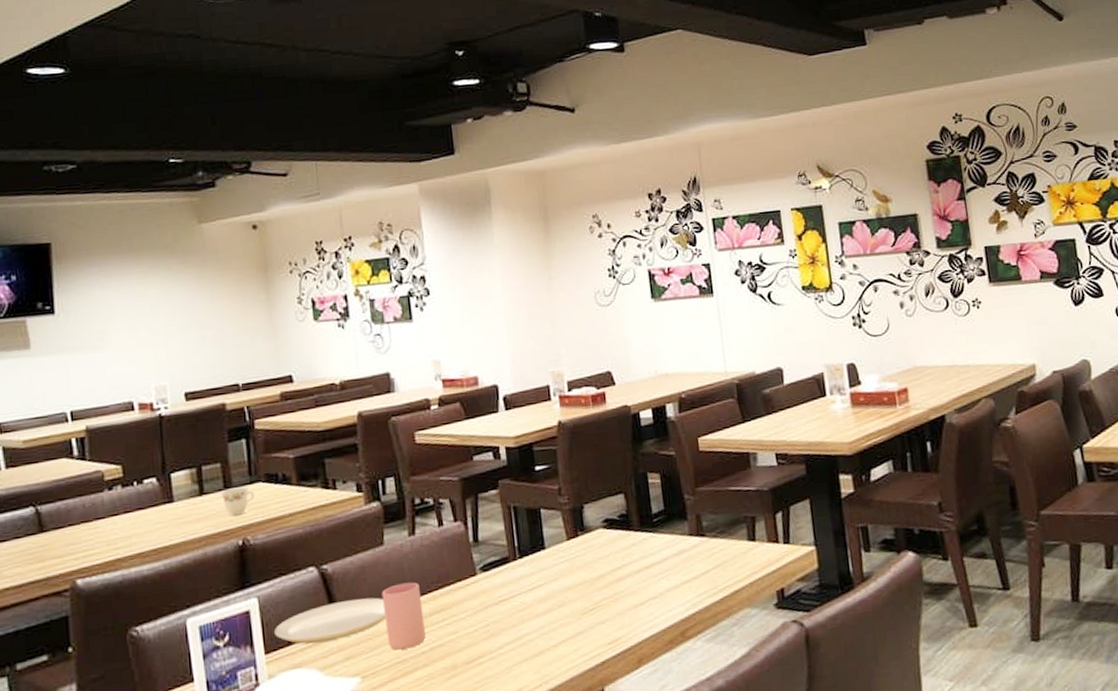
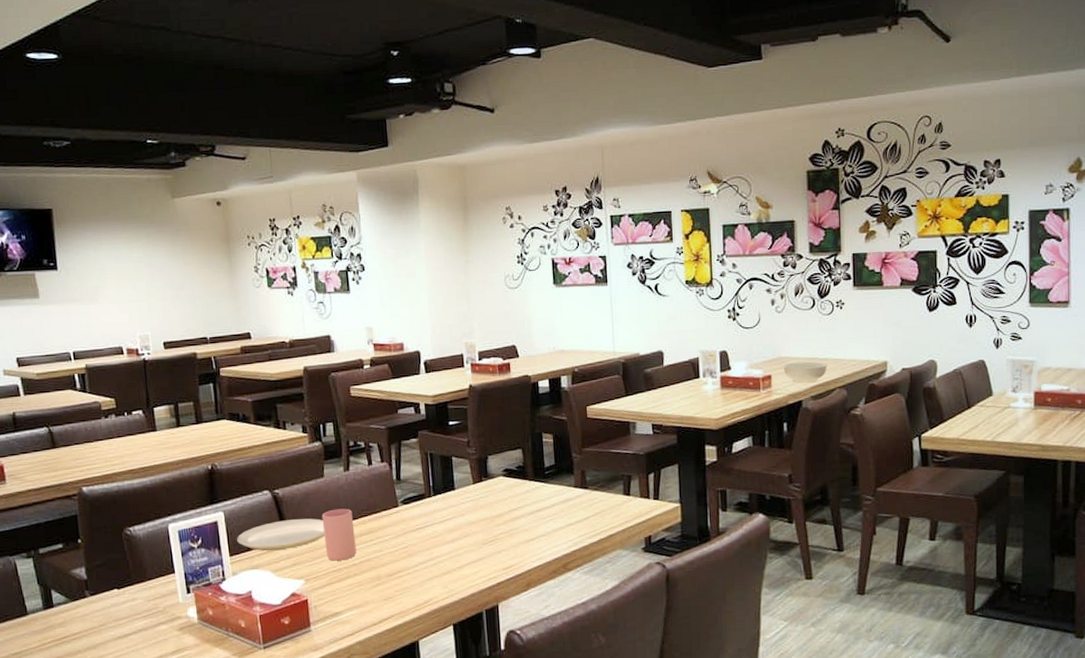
teacup: present [220,486,254,516] -> none [193,422,220,445]
bowl: none [919,369,970,395] -> present [783,362,827,383]

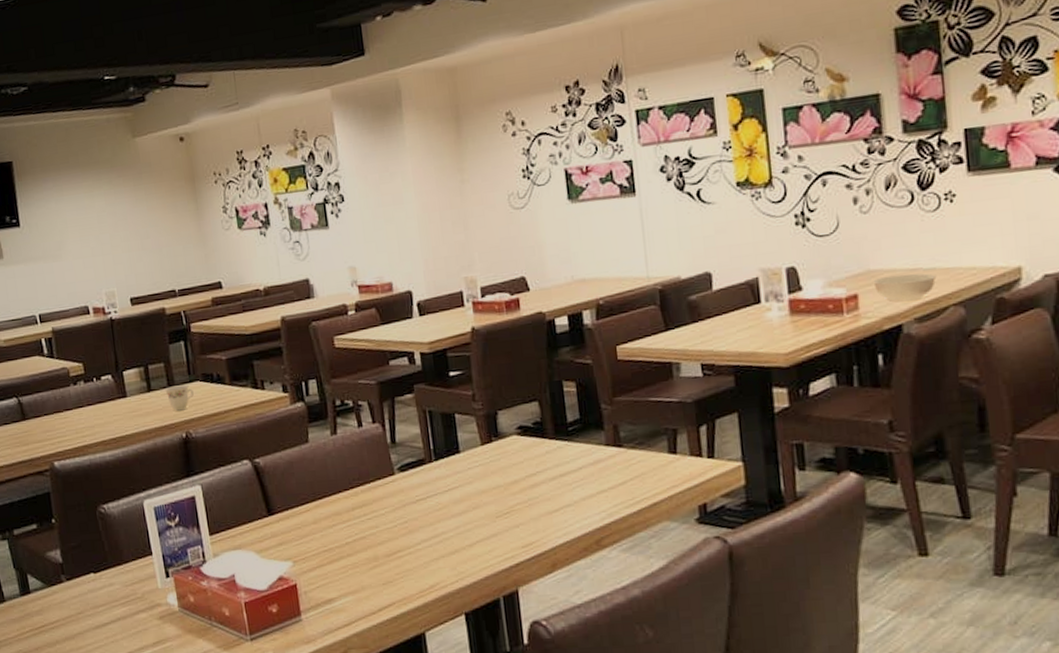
teacup: none [193,422,220,445] -> present [165,384,194,411]
plate: present [237,518,326,551] -> none [216,490,313,529]
cup: present [321,508,357,561] -> none [308,478,349,540]

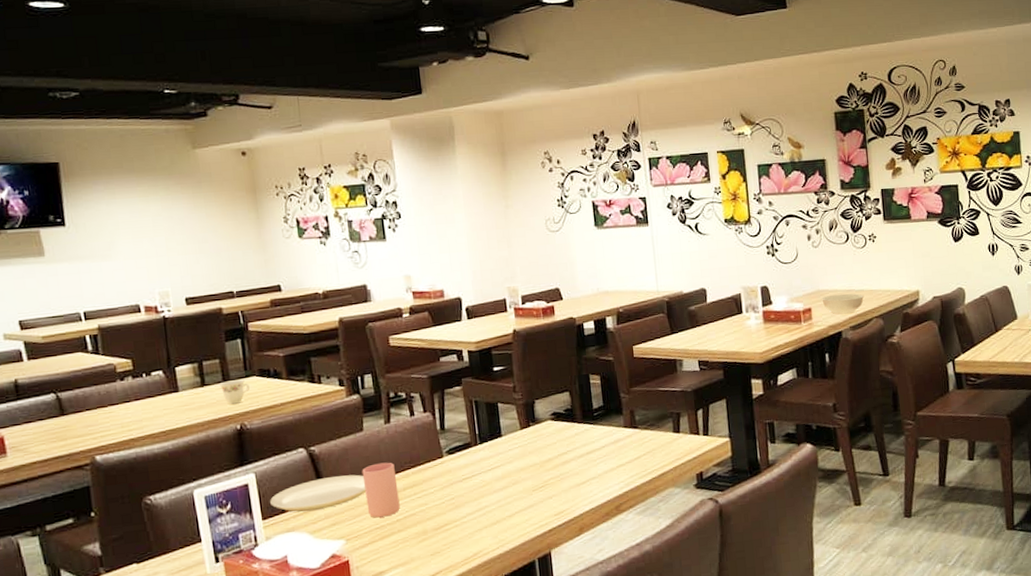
plate: none [216,490,313,529] -> present [270,474,367,512]
cup: none [308,478,349,540] -> present [362,462,400,518]

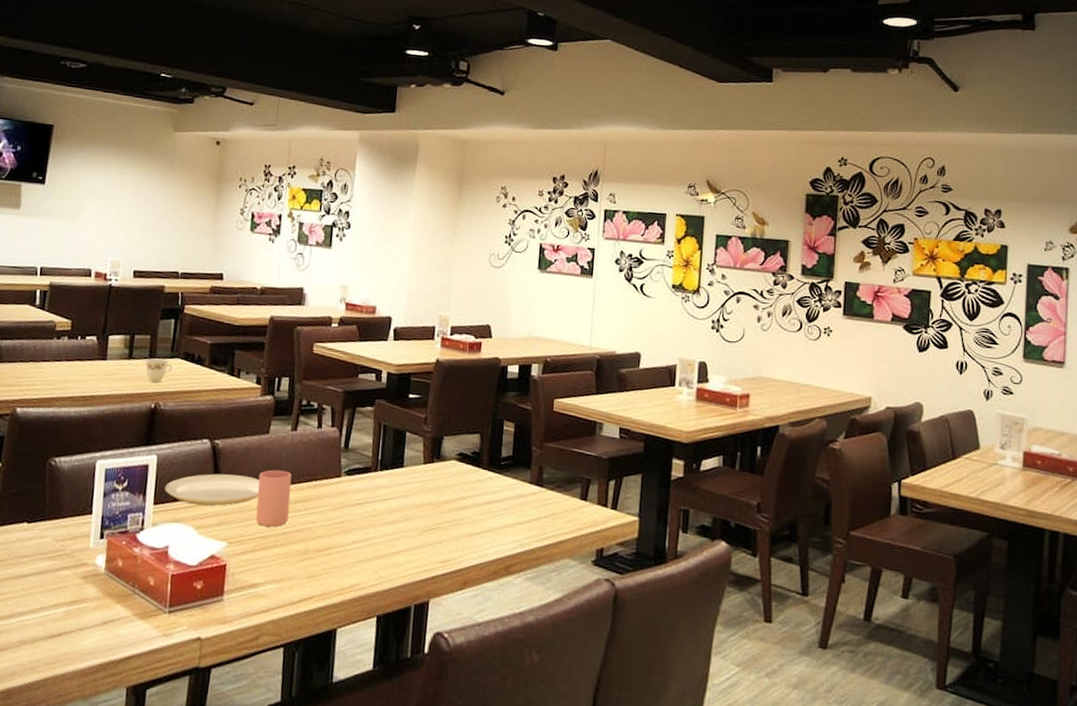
bowl: present [822,293,864,315] -> none [762,384,809,408]

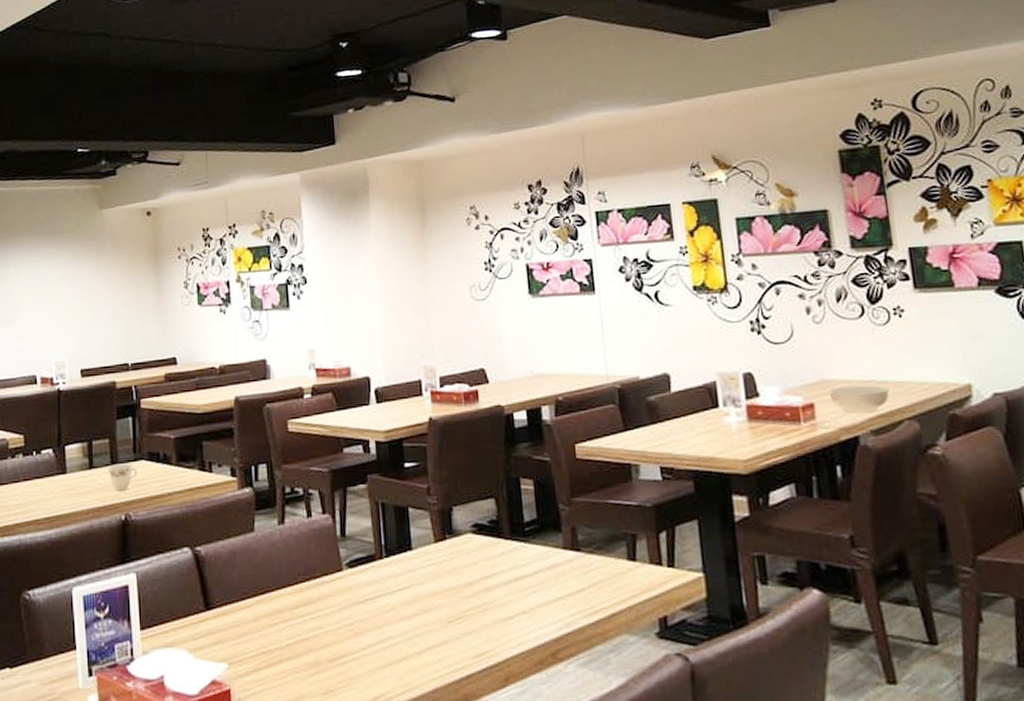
plate: present [165,473,260,506] -> none [150,584,254,624]
cup: present [255,469,292,527] -> none [250,571,291,640]
bowl: none [762,384,809,408] -> present [828,385,889,414]

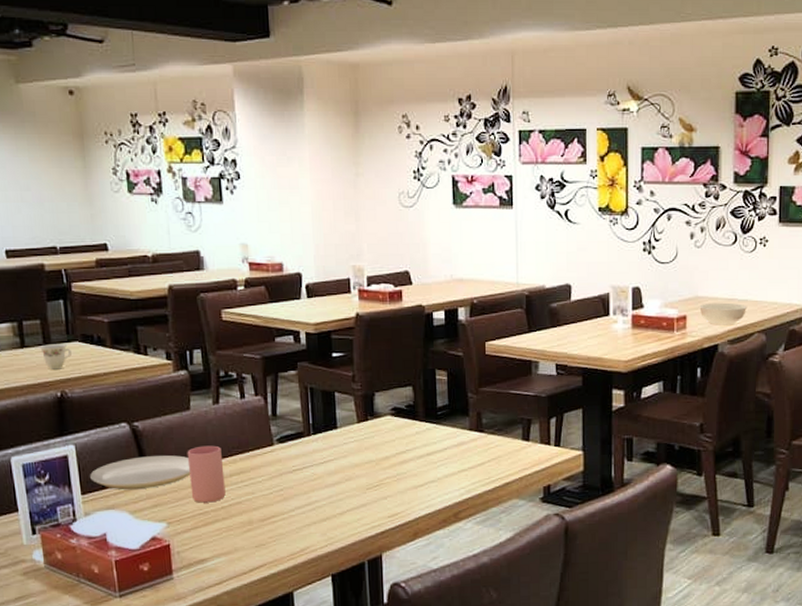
plate: none [150,584,254,624] -> present [90,455,191,489]
cup: none [250,571,291,640] -> present [187,445,226,503]

